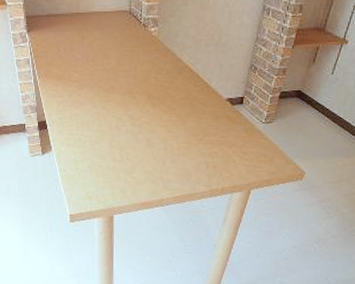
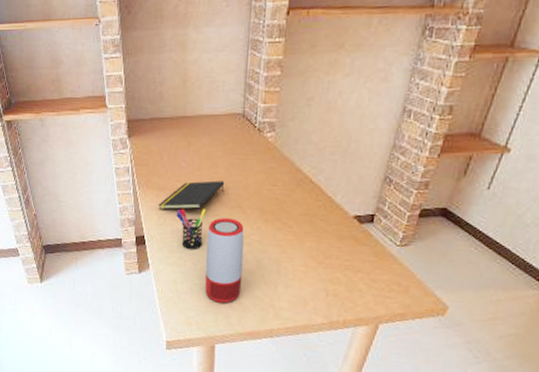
notepad: none [58,70,116,96] -> present [158,181,225,210]
pen holder: none [74,95,100,132] -> present [176,208,206,249]
speaker: none [102,103,135,178] -> present [205,218,244,303]

